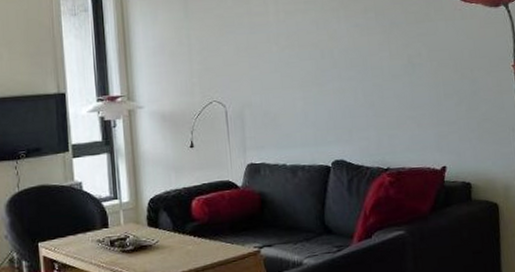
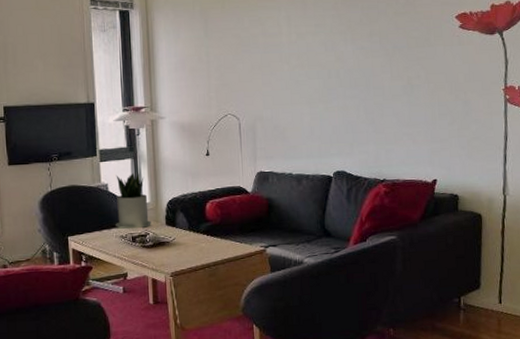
planter: none [90,168,131,233] -> present [116,172,151,230]

